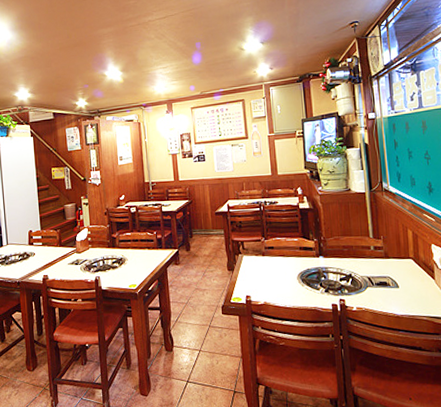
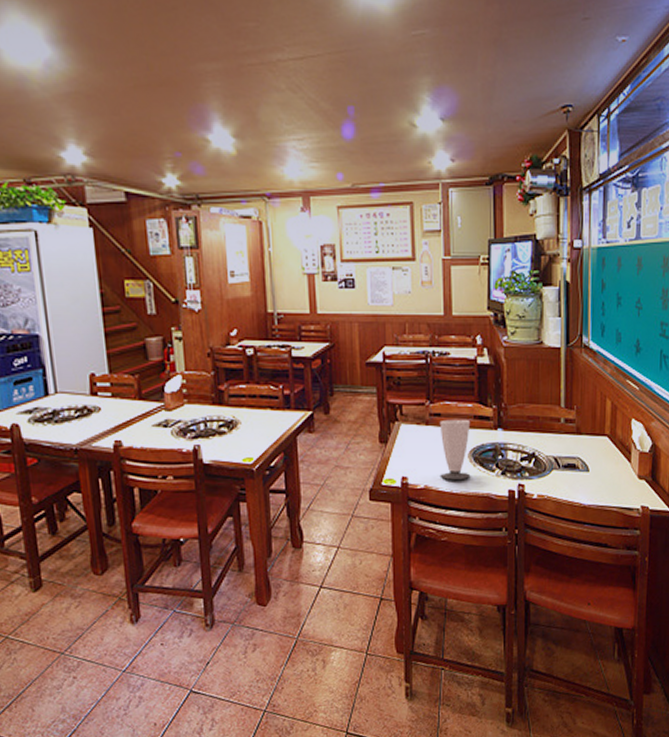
cup: none [273,250,300,297] -> present [439,419,471,480]

